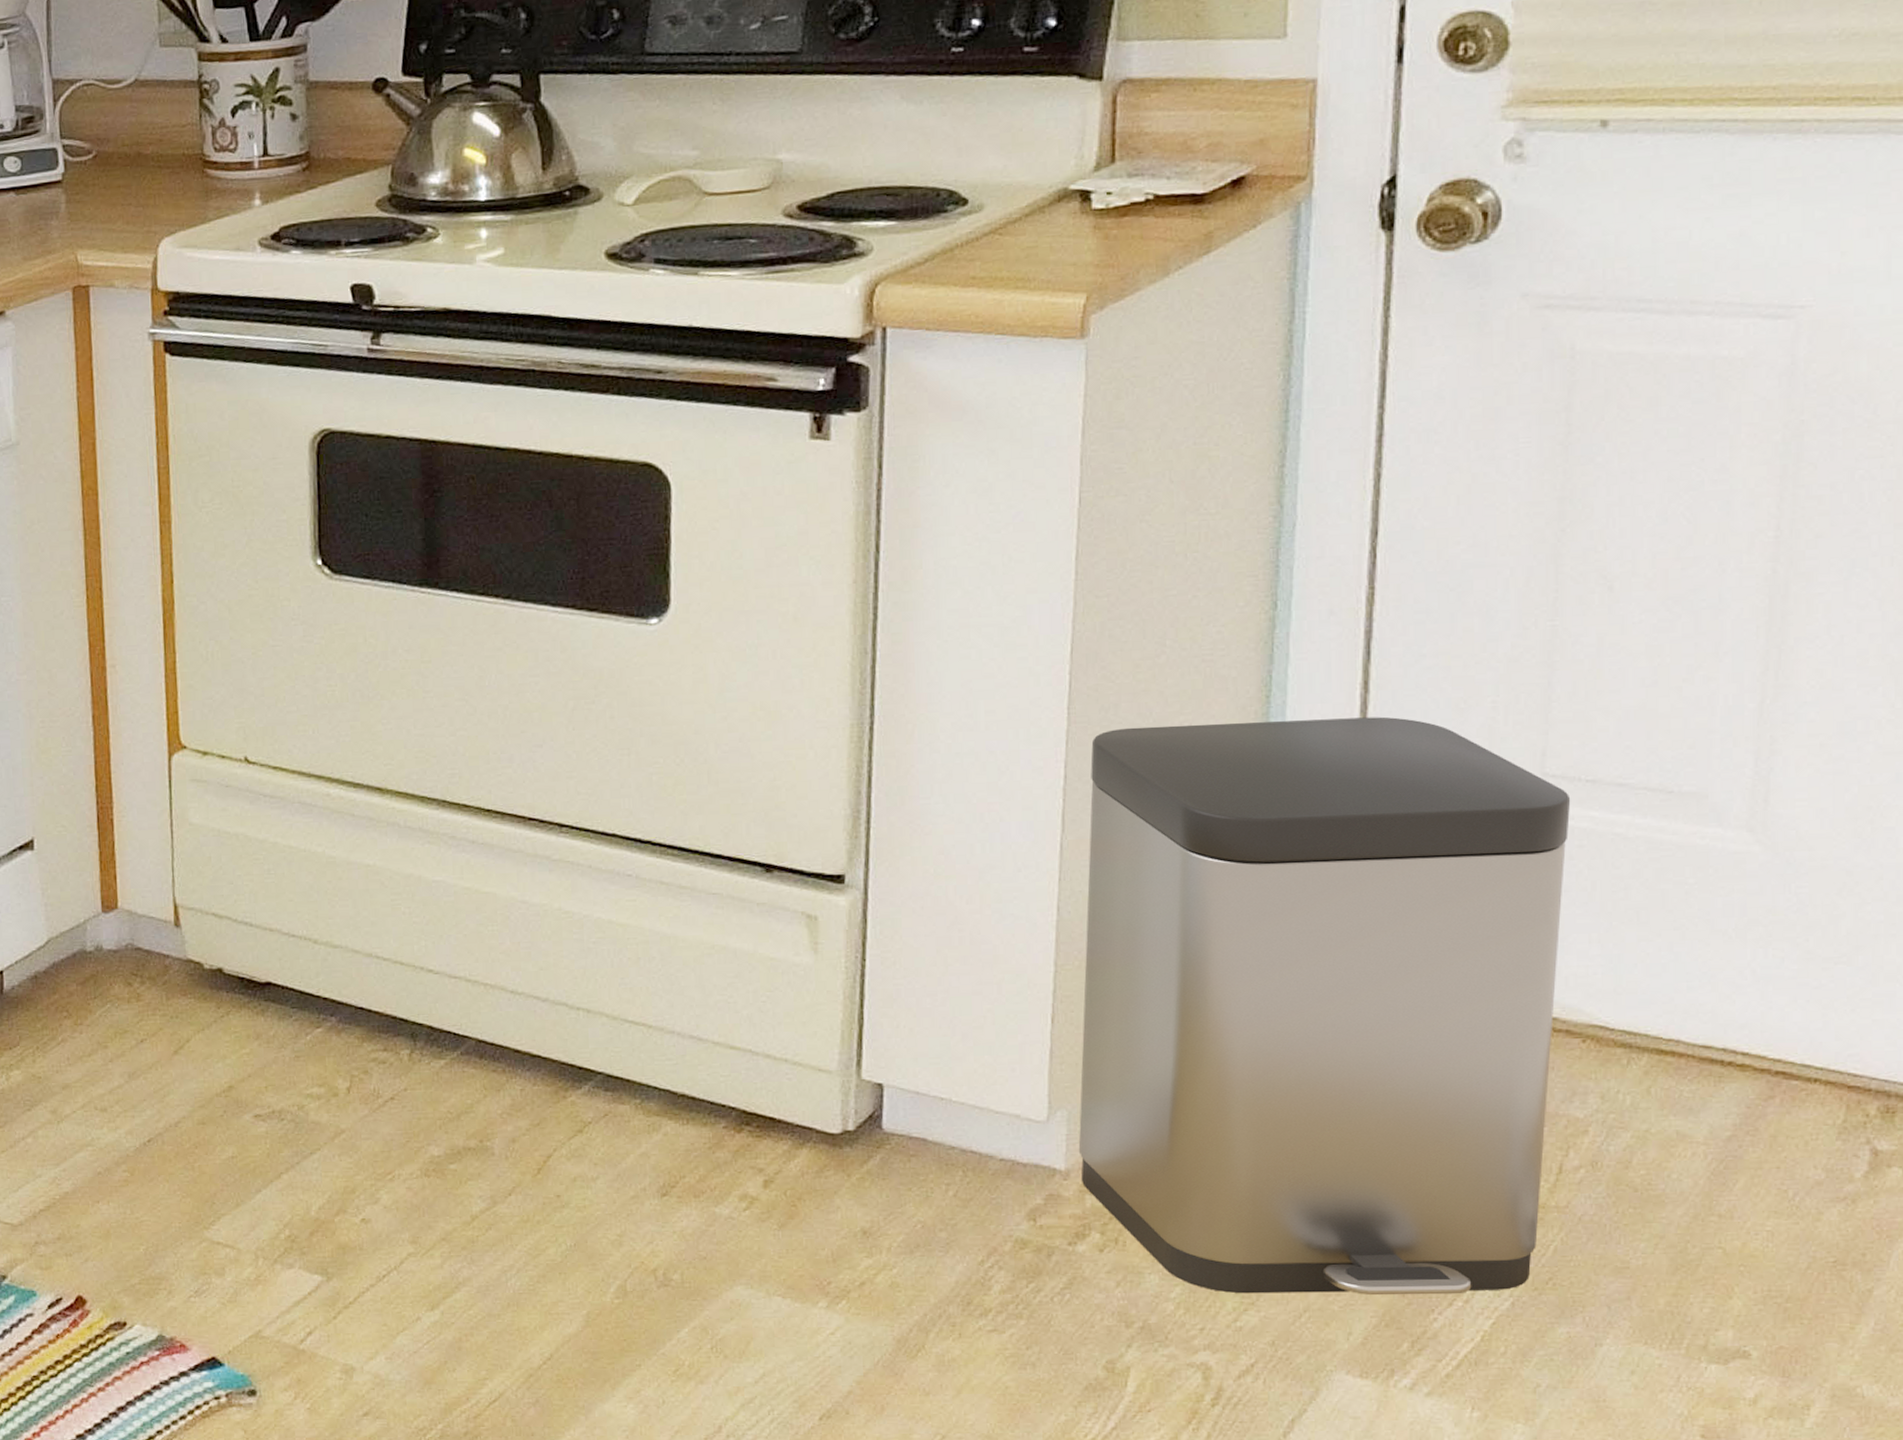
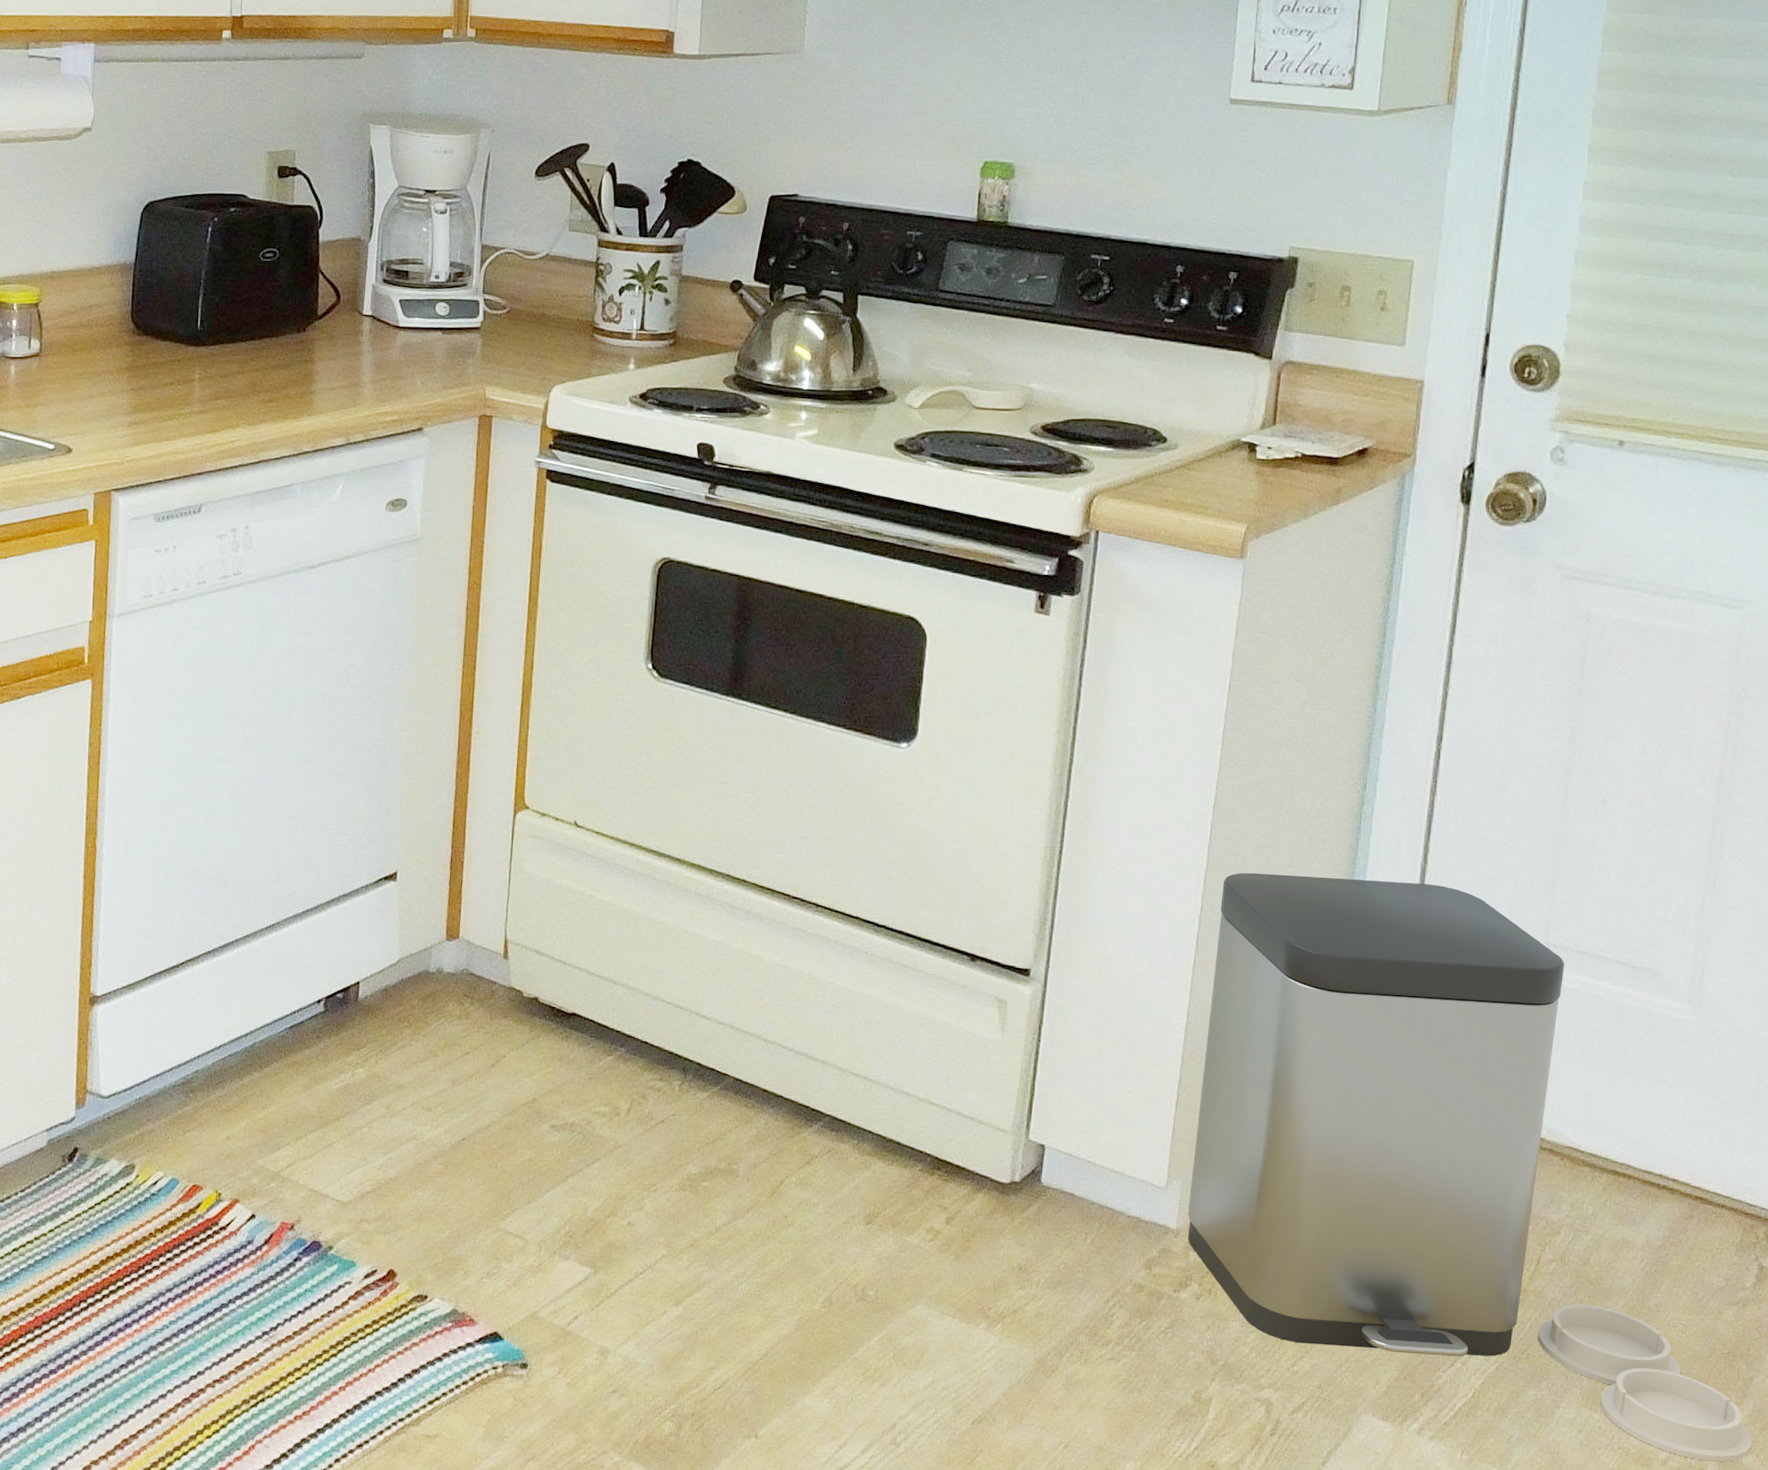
pet bowl: none [1565,1217,1876,1397] -> present [1537,1304,1752,1462]

